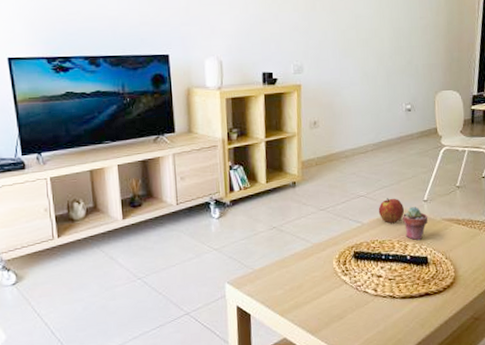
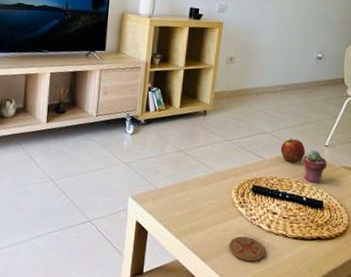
coaster: none [336,304,375,328] -> present [229,236,266,262]

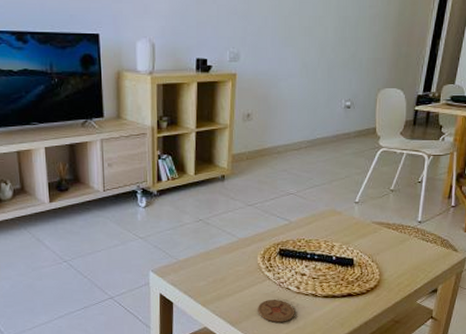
apple: present [280,137,305,163] -> none [307,196,334,223]
potted succulent: present [303,150,328,184] -> none [332,208,358,242]

